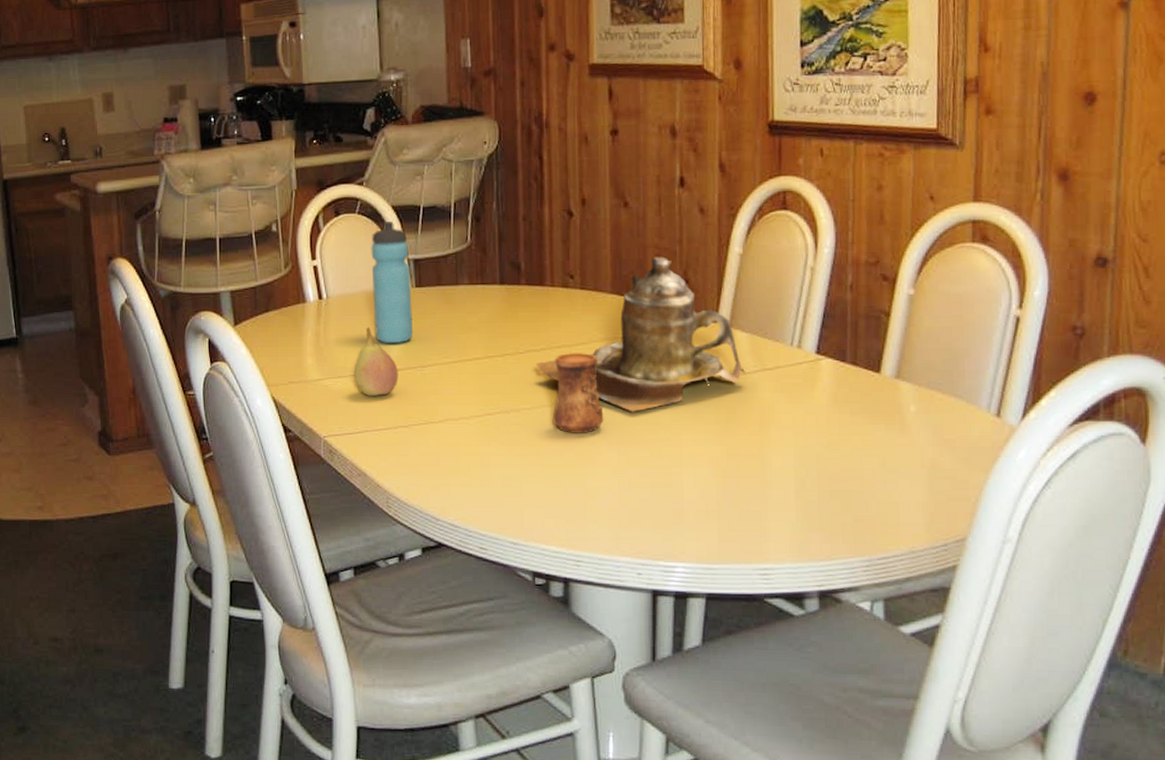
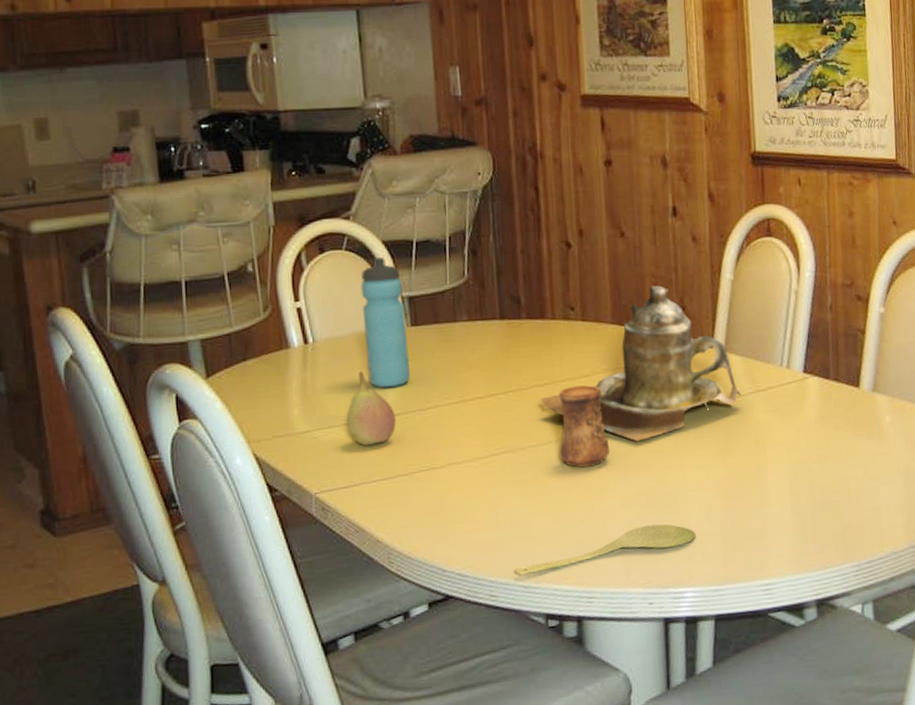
spoon: none [504,496,689,531] -> present [514,524,696,575]

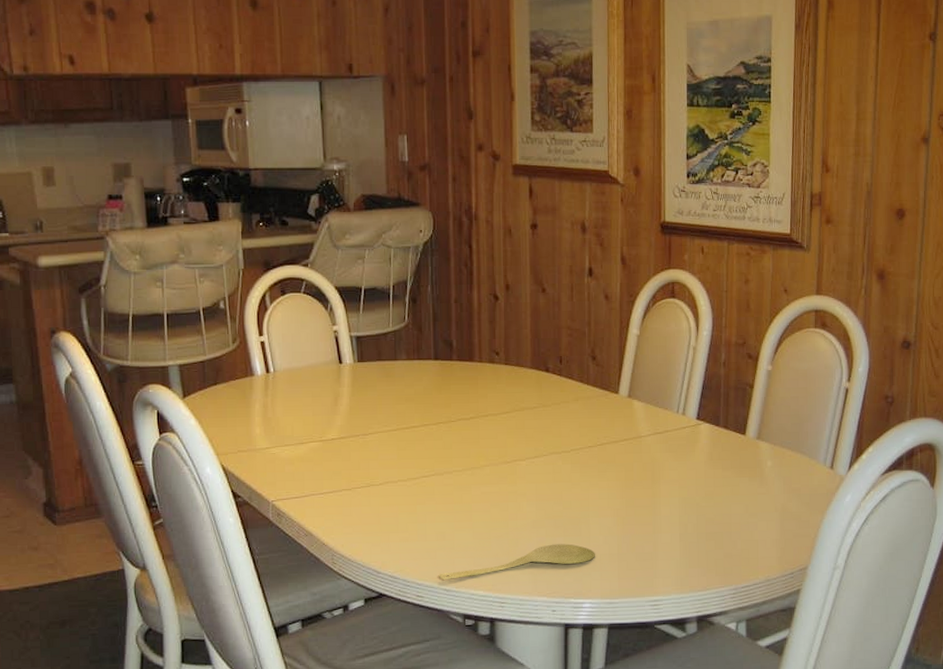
fruit: present [346,371,396,446] -> none [300,399,342,463]
water bottle: present [361,258,410,388] -> none [316,301,356,414]
teapot: present [539,285,741,442] -> none [466,337,641,472]
cup: present [559,385,610,468] -> none [480,421,525,492]

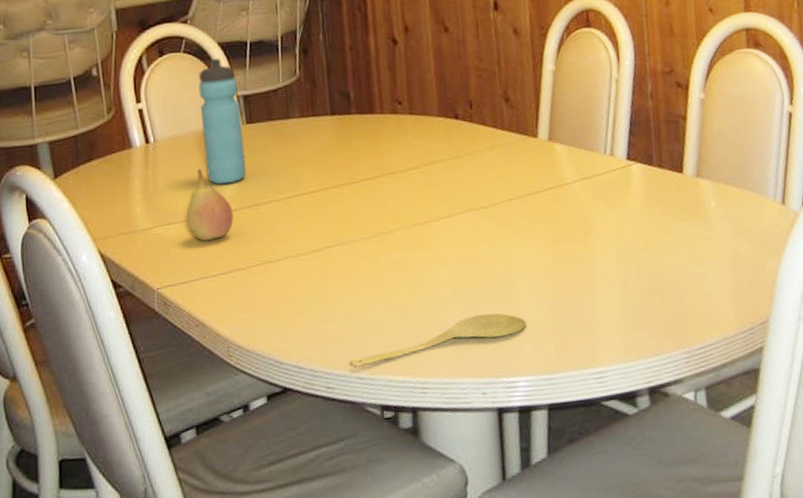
fruit: none [300,399,342,463] -> present [186,168,234,242]
water bottle: none [316,301,356,414] -> present [198,59,246,184]

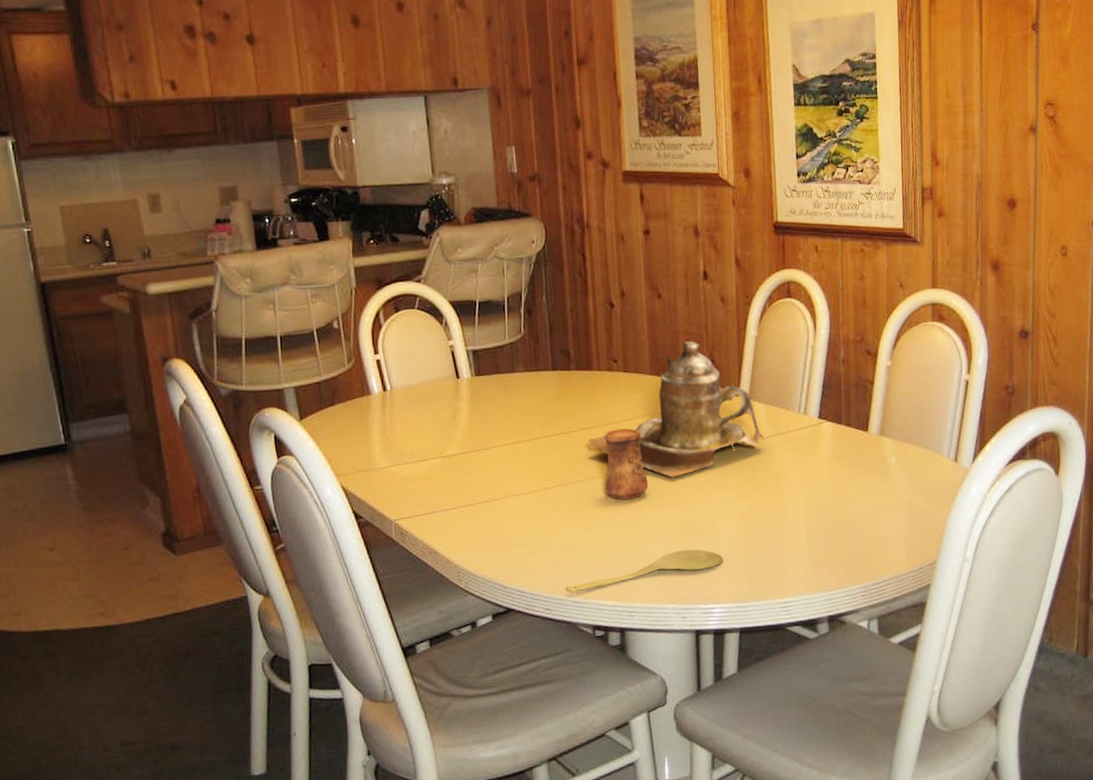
fruit: present [186,168,234,242] -> none [420,415,463,480]
water bottle: present [198,59,246,184] -> none [431,316,475,430]
teapot: none [370,78,566,232] -> present [587,341,763,478]
cup: none [389,177,440,259] -> present [604,428,649,500]

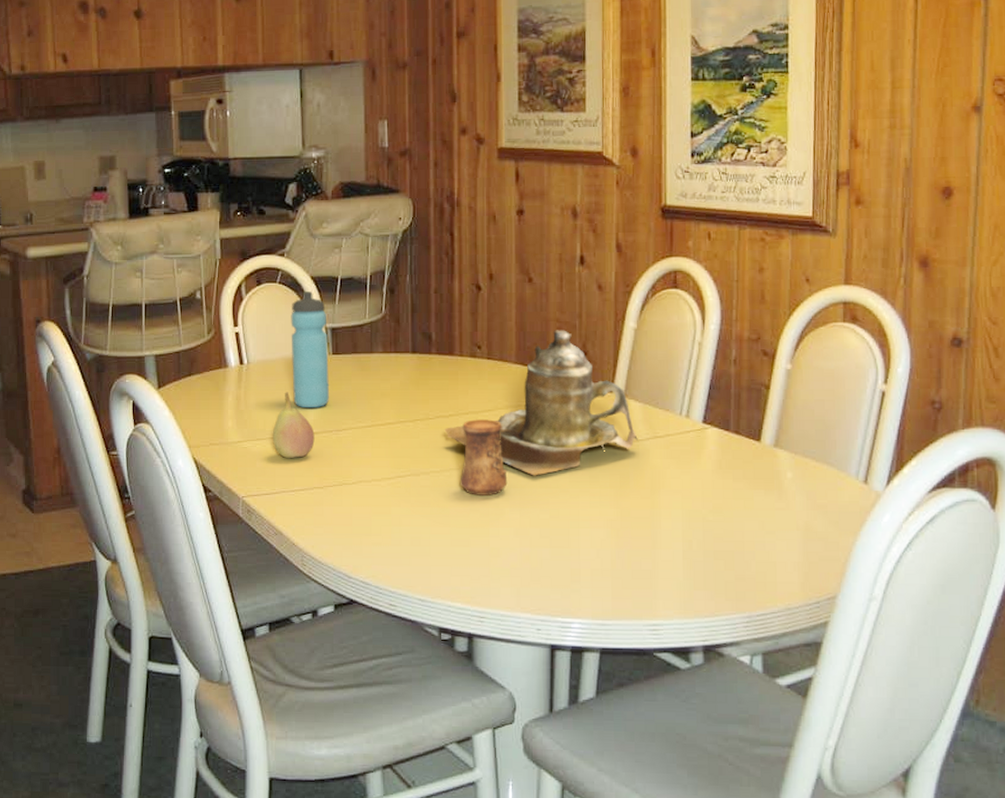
fruit: none [420,415,463,480] -> present [272,392,315,459]
water bottle: none [431,316,475,430] -> present [291,291,330,409]
spoon: present [566,549,723,592] -> none [412,555,586,589]

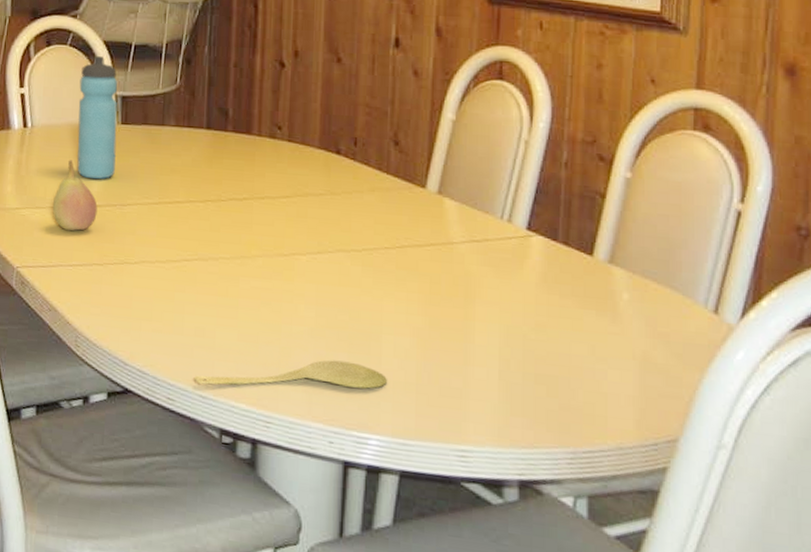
spoon: none [412,555,586,589] -> present [193,360,387,389]
teapot: present [444,330,638,476] -> none [237,115,452,272]
cup: present [459,419,508,496] -> none [251,205,304,290]

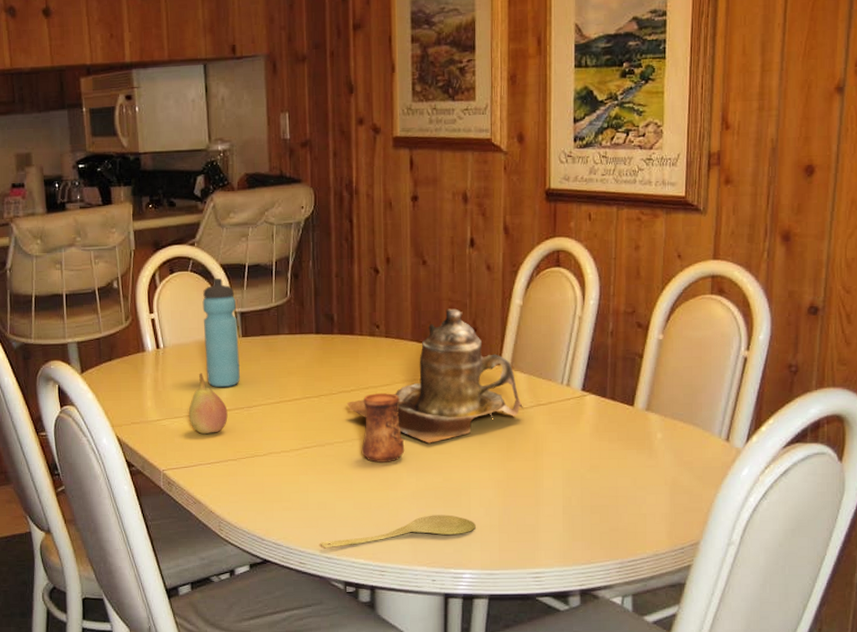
teapot: none [237,115,452,272] -> present [346,308,523,444]
cup: none [251,205,304,290] -> present [361,393,405,463]

